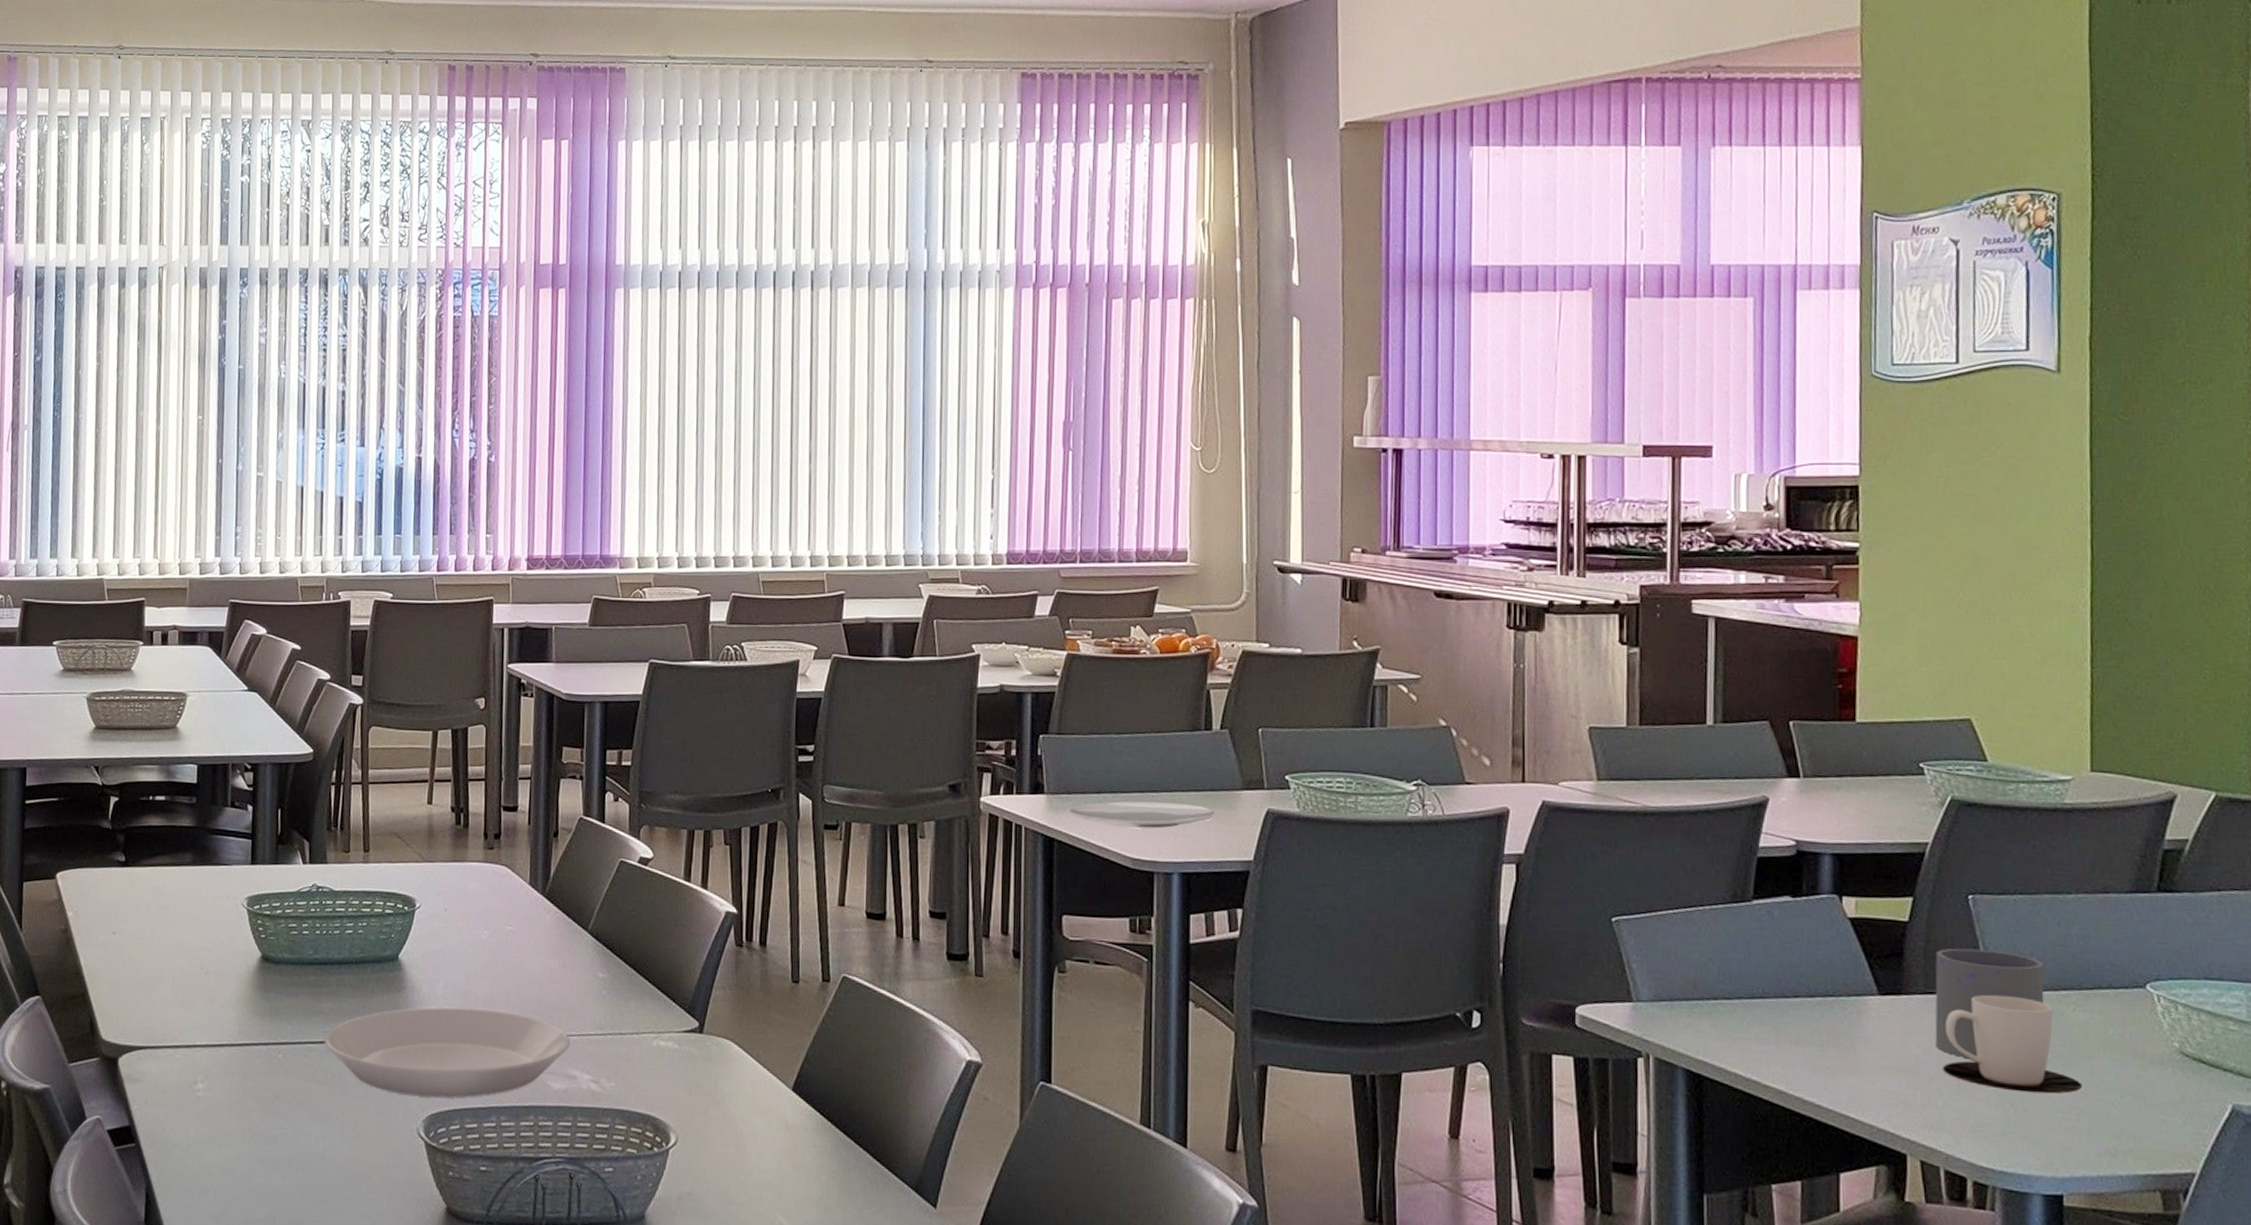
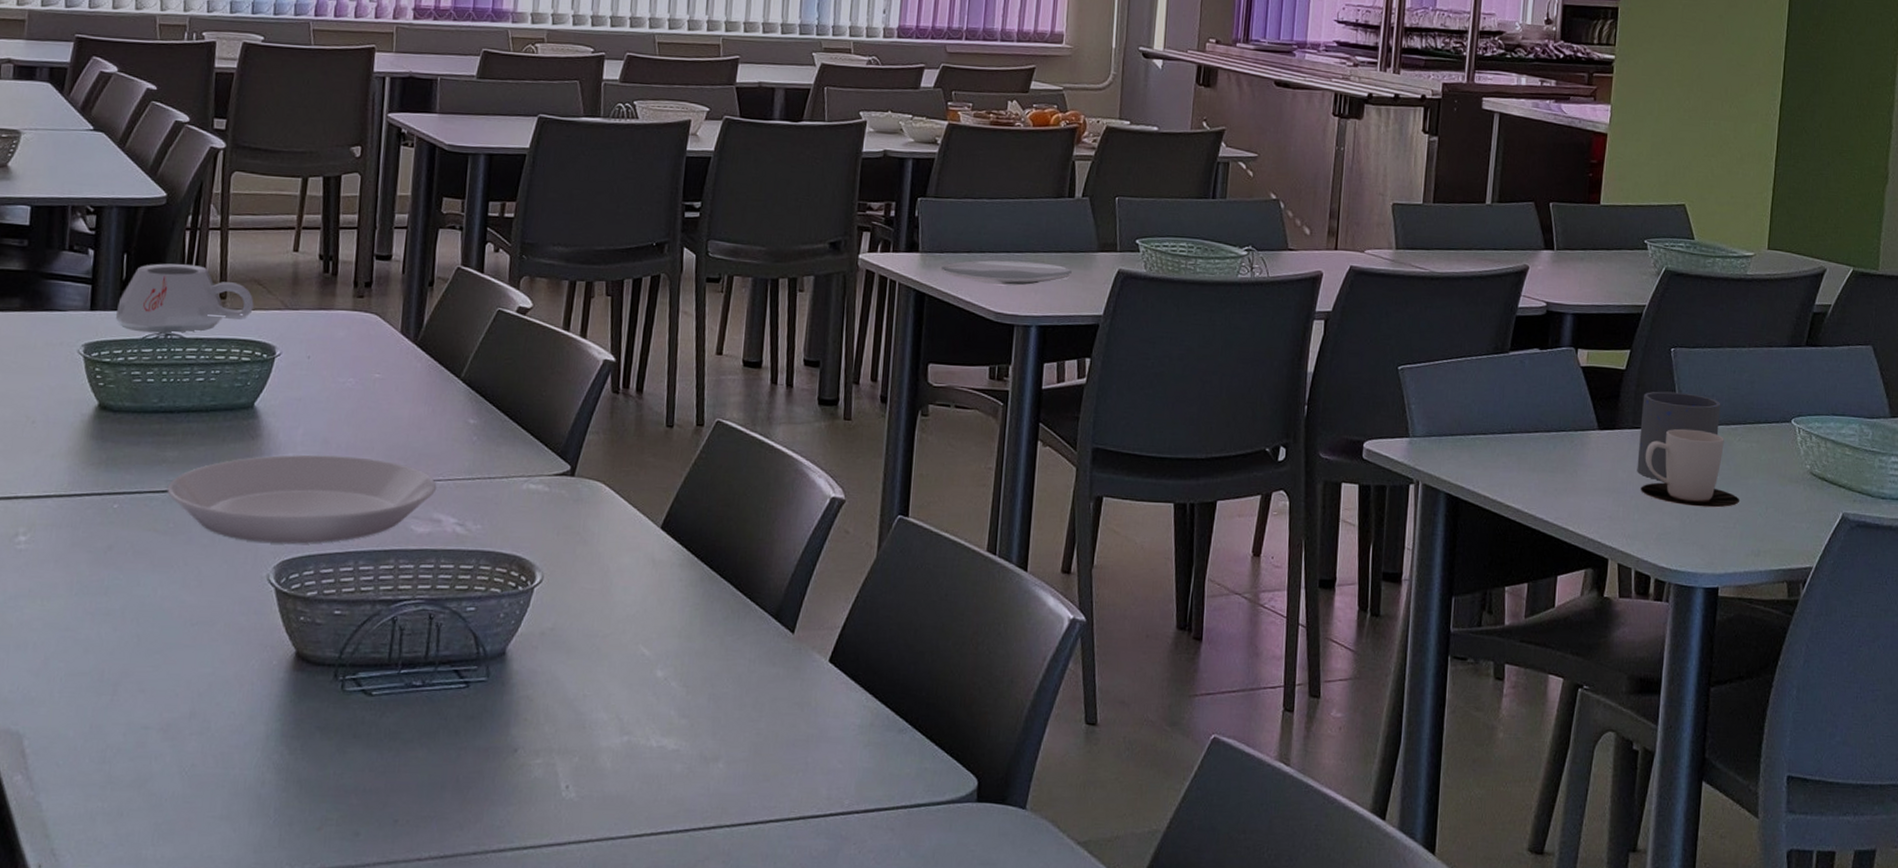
cup: none [272,818,394,887] -> present [115,263,254,334]

